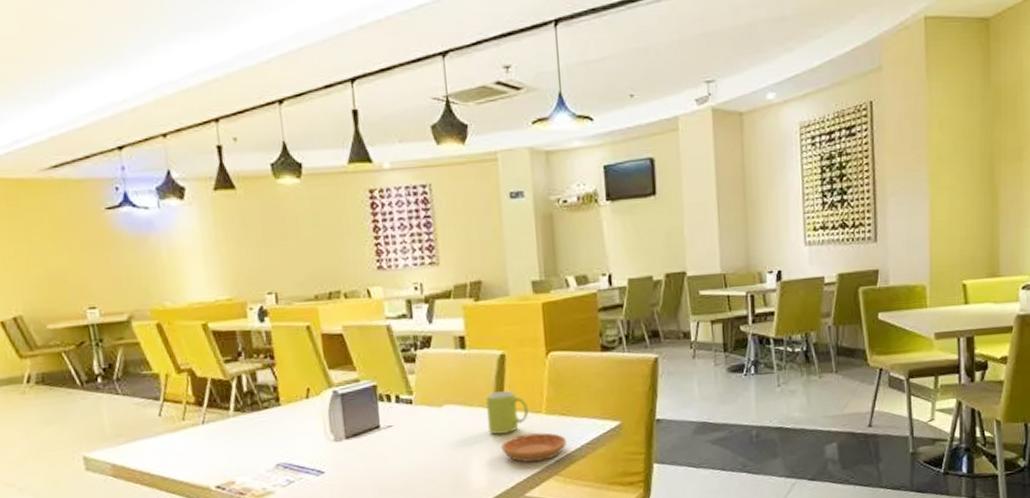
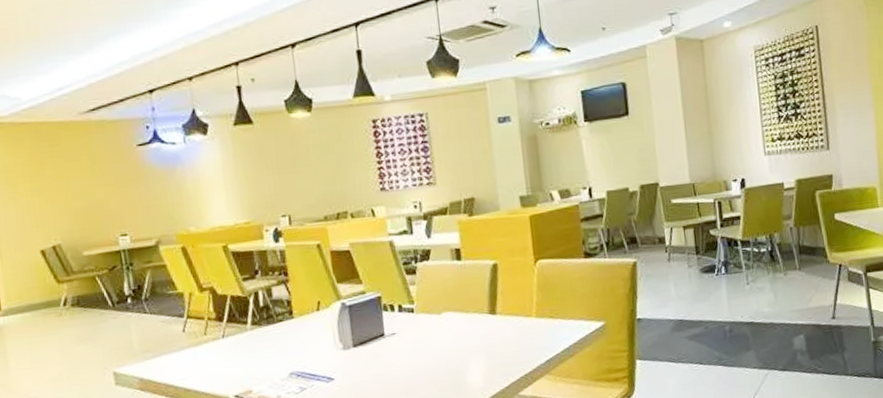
mug: present [486,391,529,435] -> none [481,297,521,338]
saucer: present [502,432,566,463] -> none [496,334,556,363]

